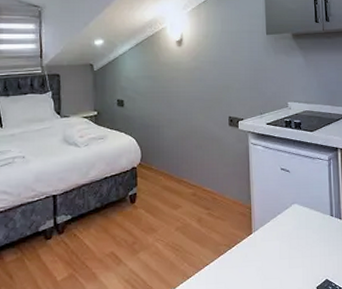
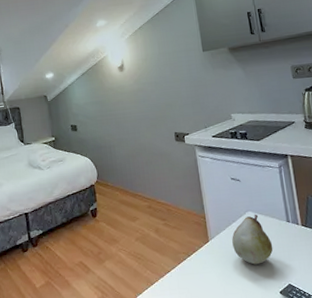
fruit: none [275,206,315,259] -> present [232,214,273,265]

